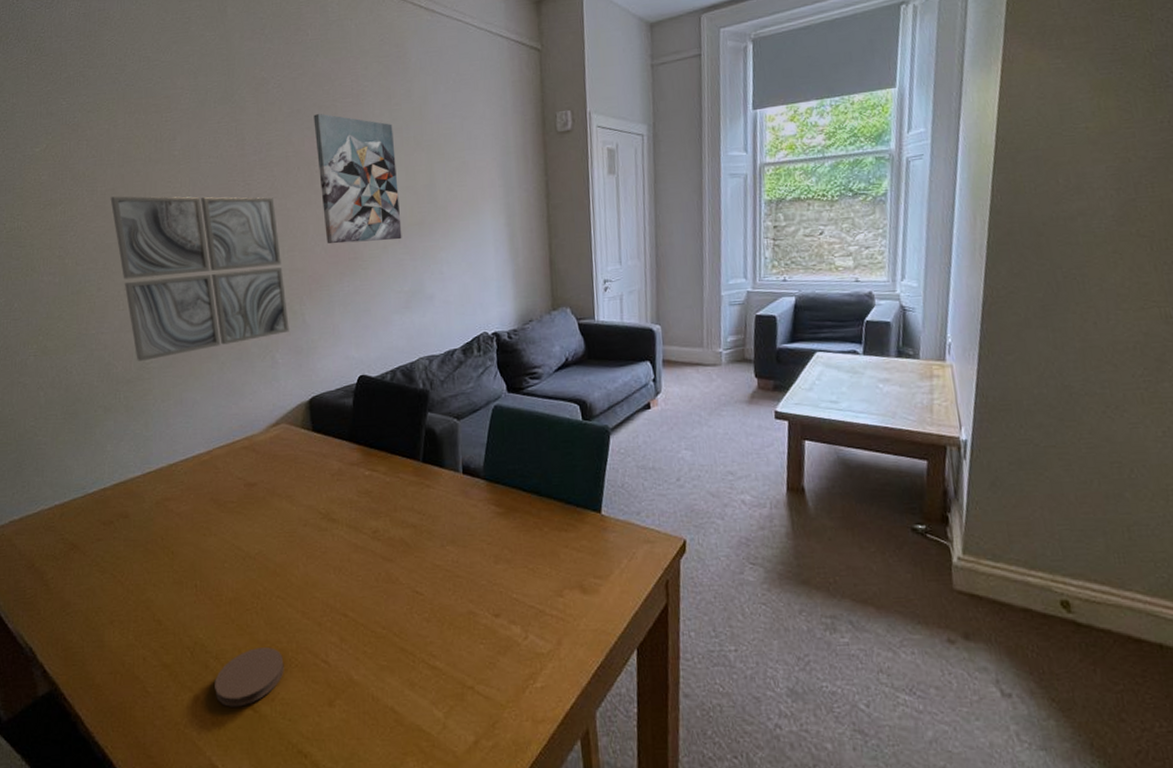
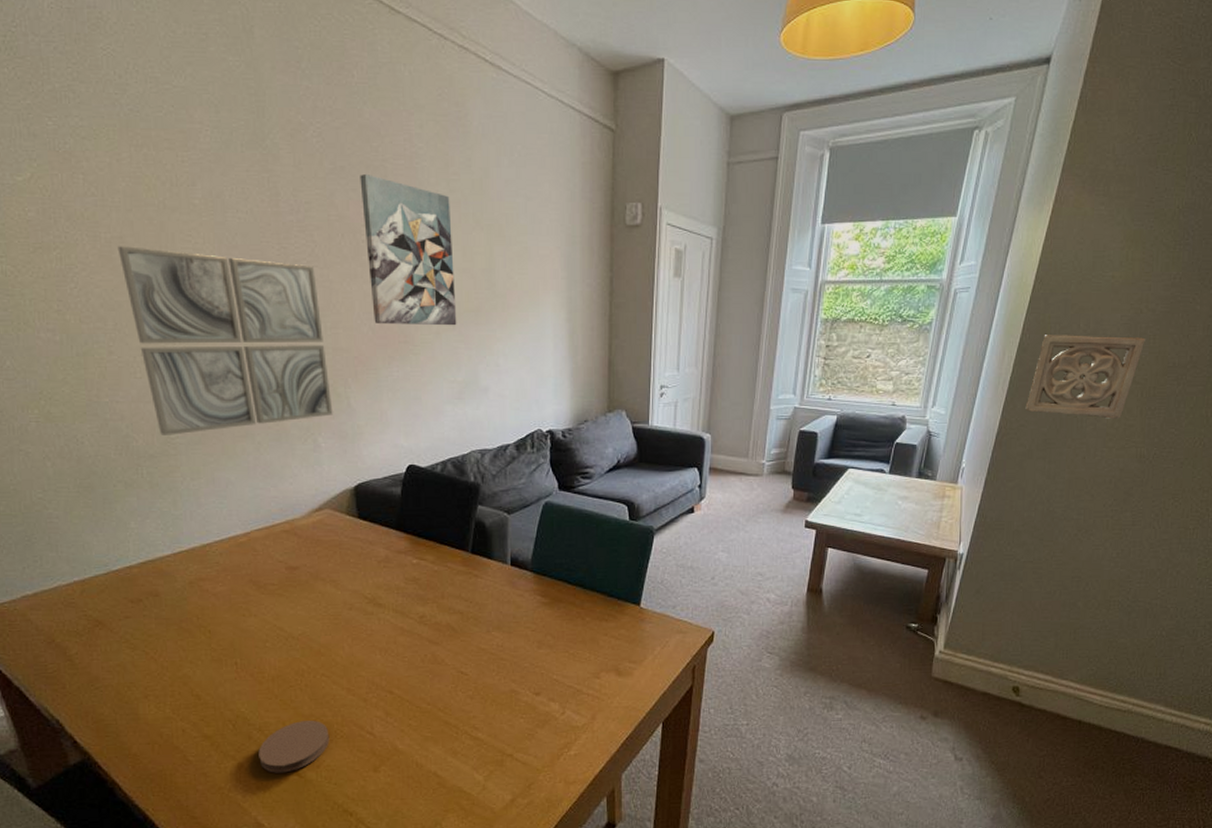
wall ornament: none [1011,187,1142,278] -> present [1025,335,1145,419]

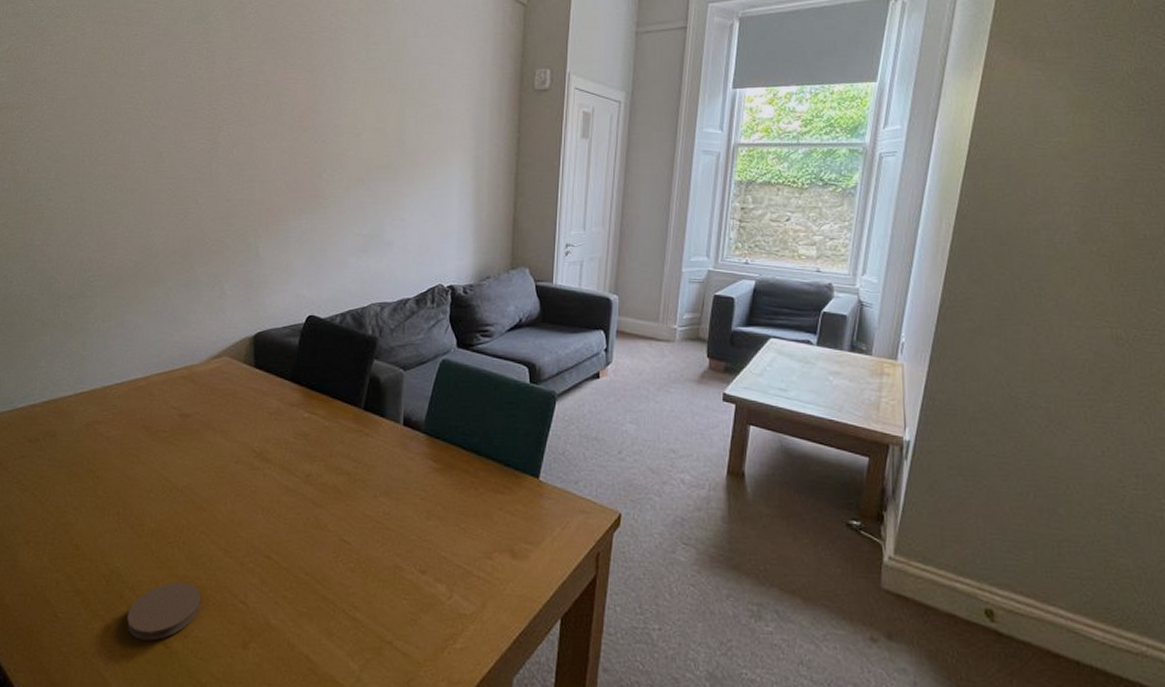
wall art: present [117,246,333,435] -> none [70,106,242,278]
wall art: present [360,174,457,326] -> none [288,45,368,182]
wall ornament: present [1025,335,1145,419] -> none [970,201,1107,295]

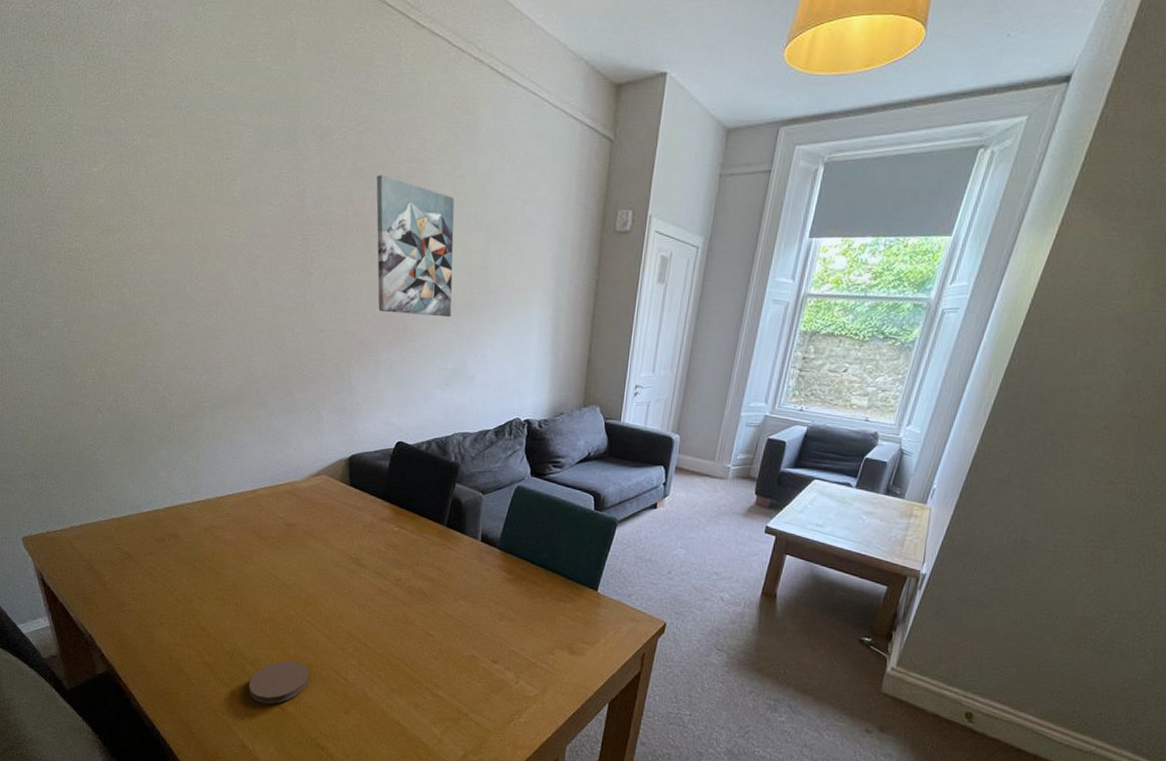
wall art: none [288,45,368,182] -> present [376,175,455,318]

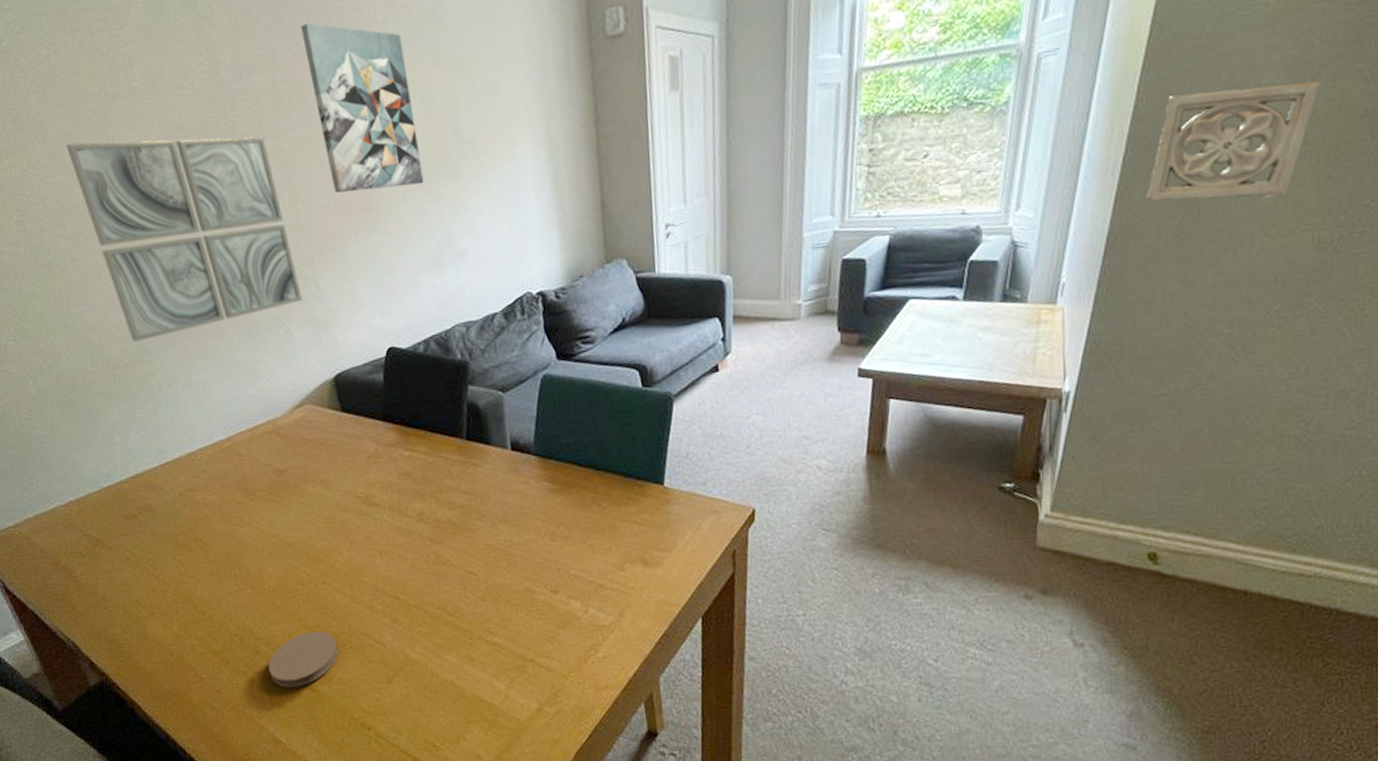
wall art: none [168,231,336,399] -> present [65,137,303,342]
wall ornament: none [1007,361,1149,453] -> present [1146,81,1320,202]

